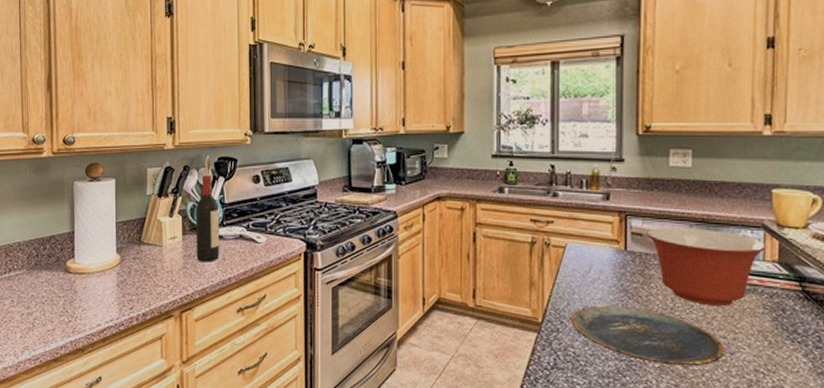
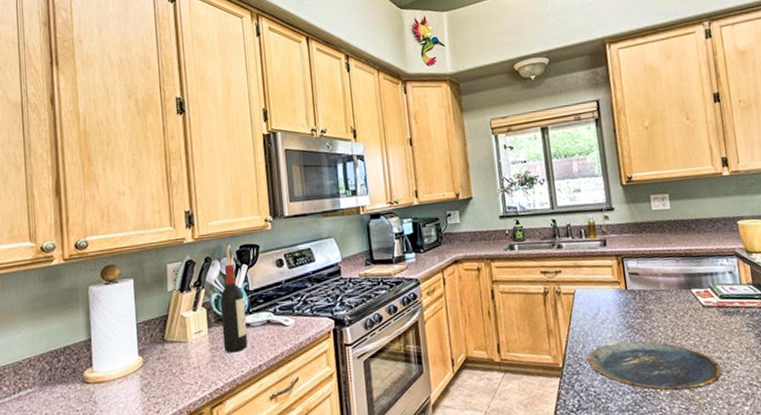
mixing bowl: present [646,228,767,306] -> none [641,262,742,331]

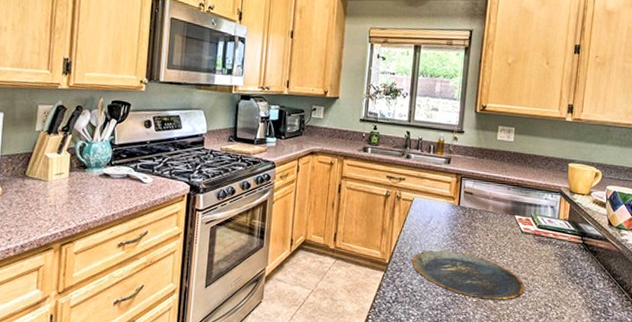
wine bottle: present [220,264,248,353] -> none [81,117,108,199]

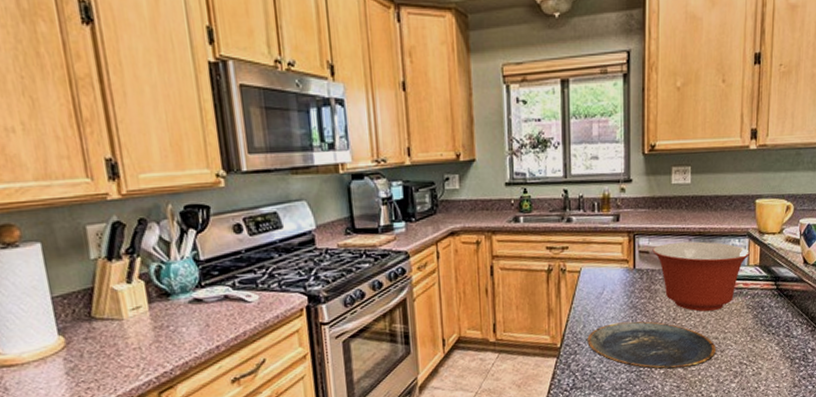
mixing bowl: none [475,189,562,253] -> present [652,241,751,312]

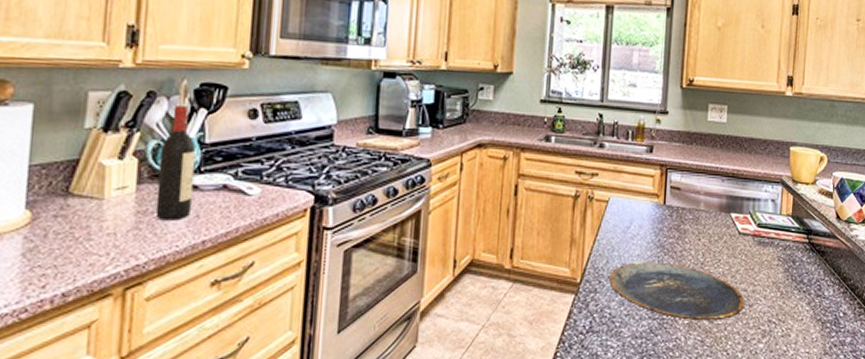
wine bottle: none [161,228,202,333] -> present [155,106,196,221]
mixing bowl: present [652,241,751,312] -> none [684,182,784,259]

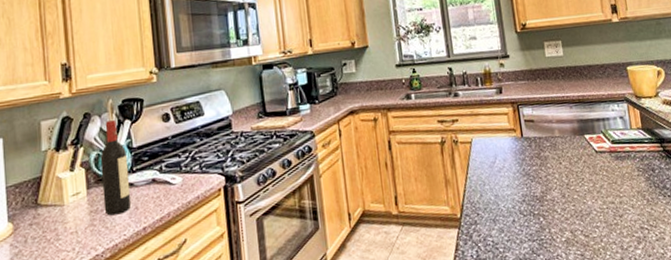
plate: present [609,262,745,321] -> none [485,188,615,238]

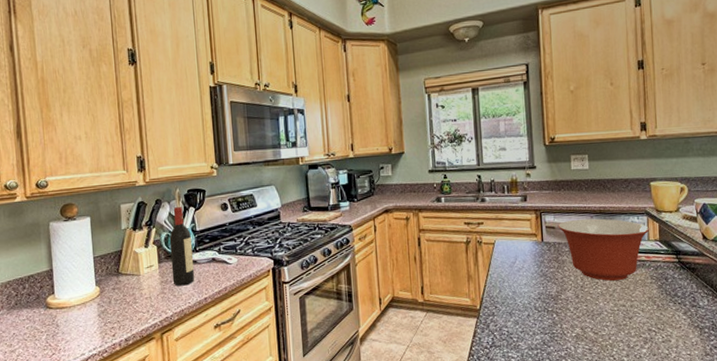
mixing bowl: none [536,108,632,177] -> present [558,219,650,281]

